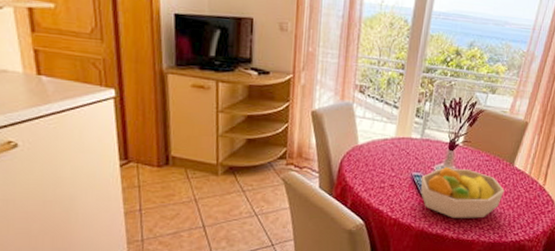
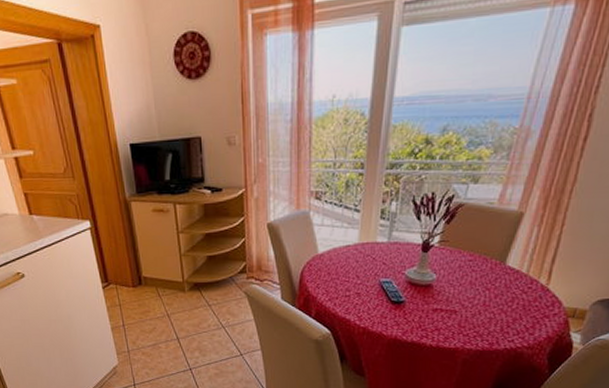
fruit bowl: present [420,166,505,218] -> none [390,270,495,325]

